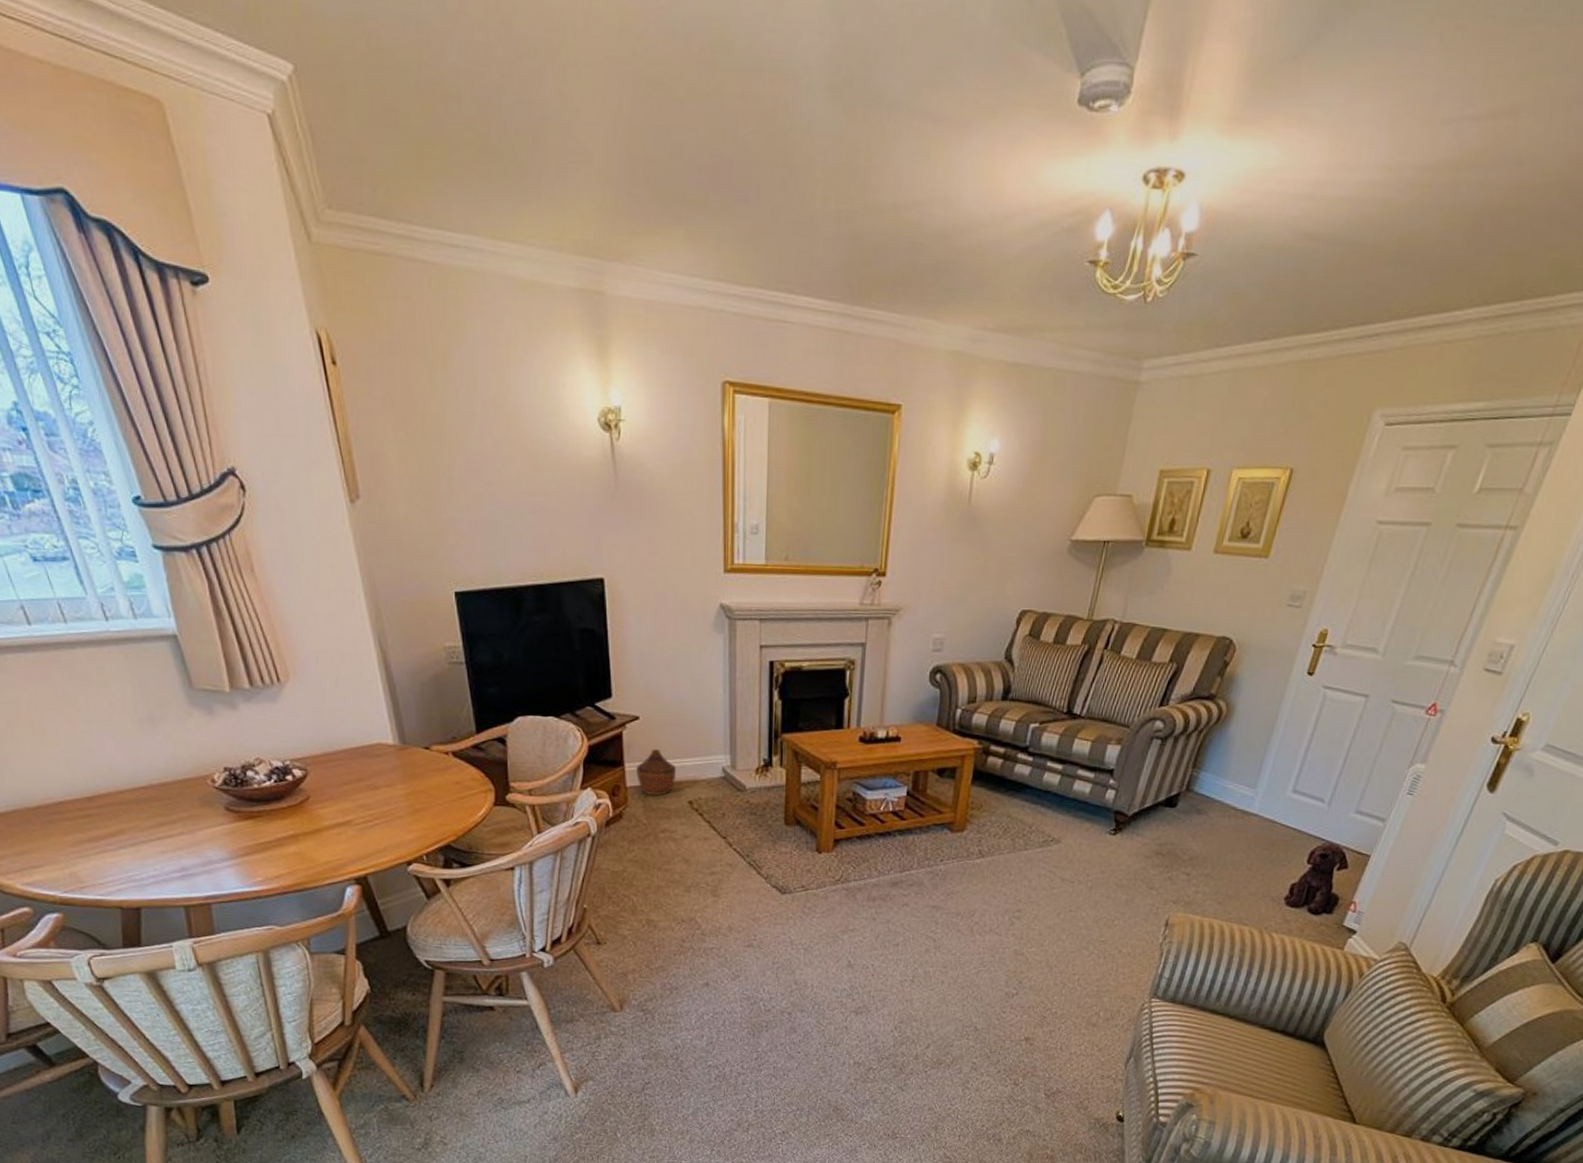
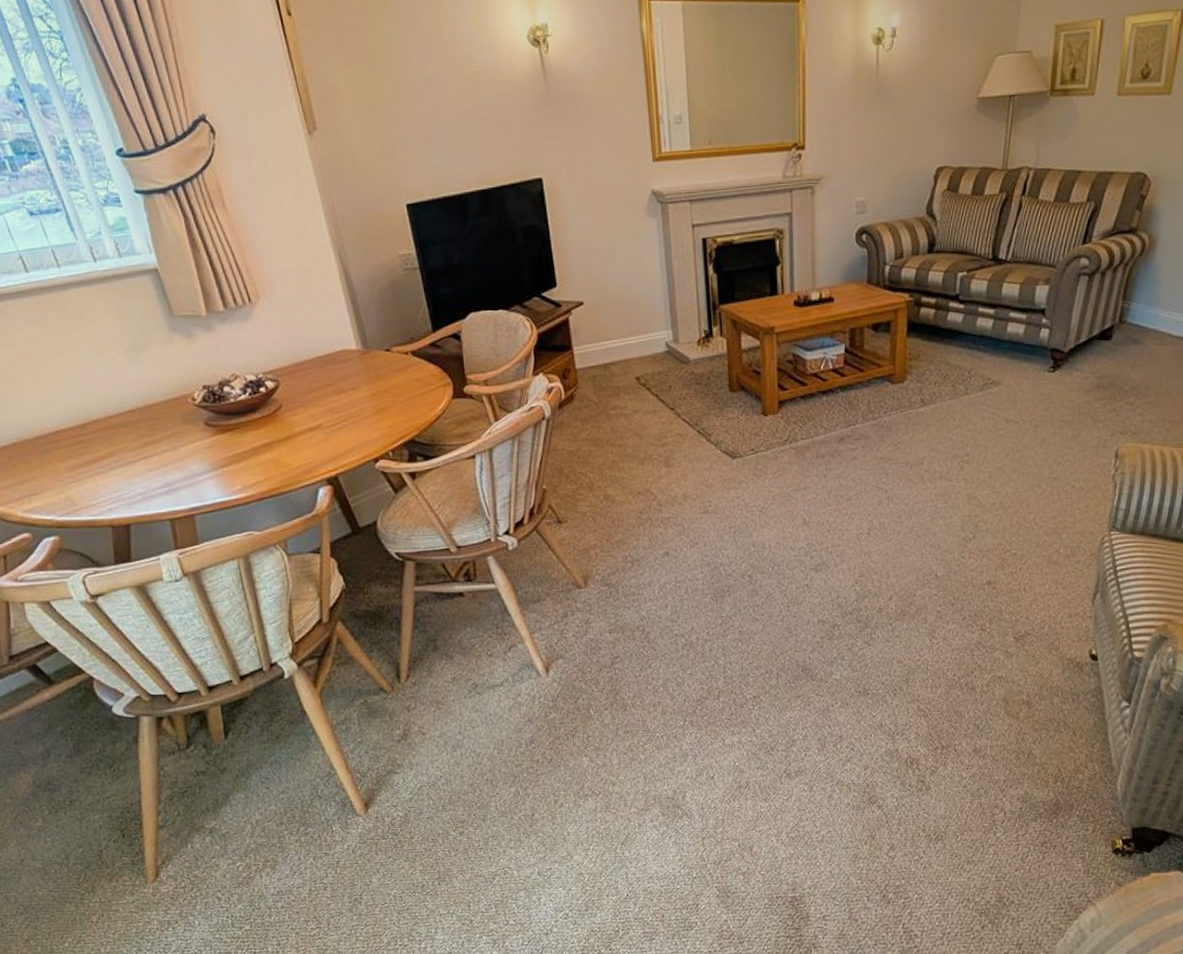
woven basket: present [636,749,677,796] -> none [584,331,623,375]

